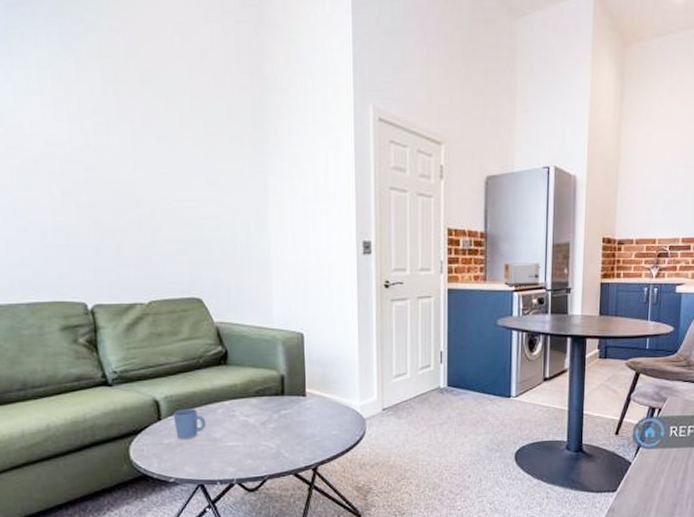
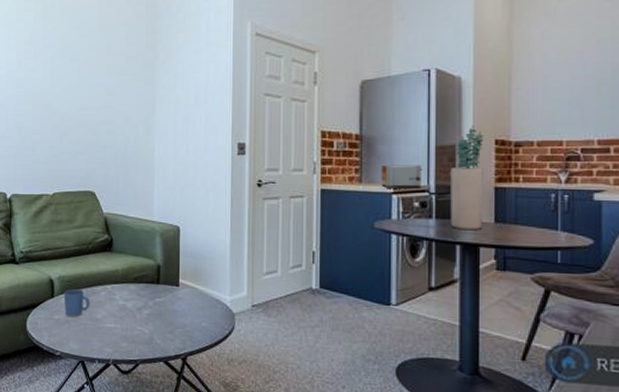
vase: none [563,224,594,324] -> present [450,125,484,231]

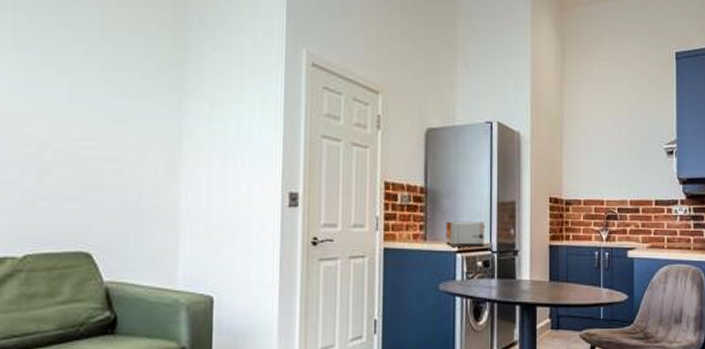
vase: present [450,125,484,231] -> none [511,182,540,290]

